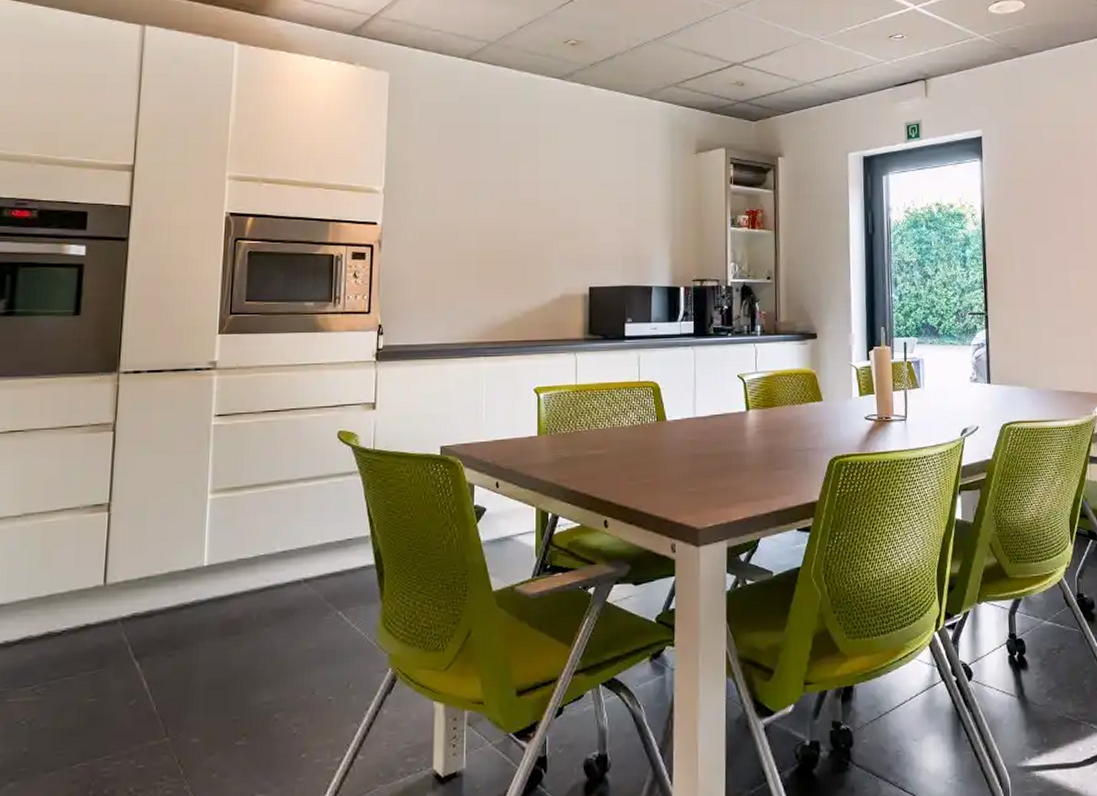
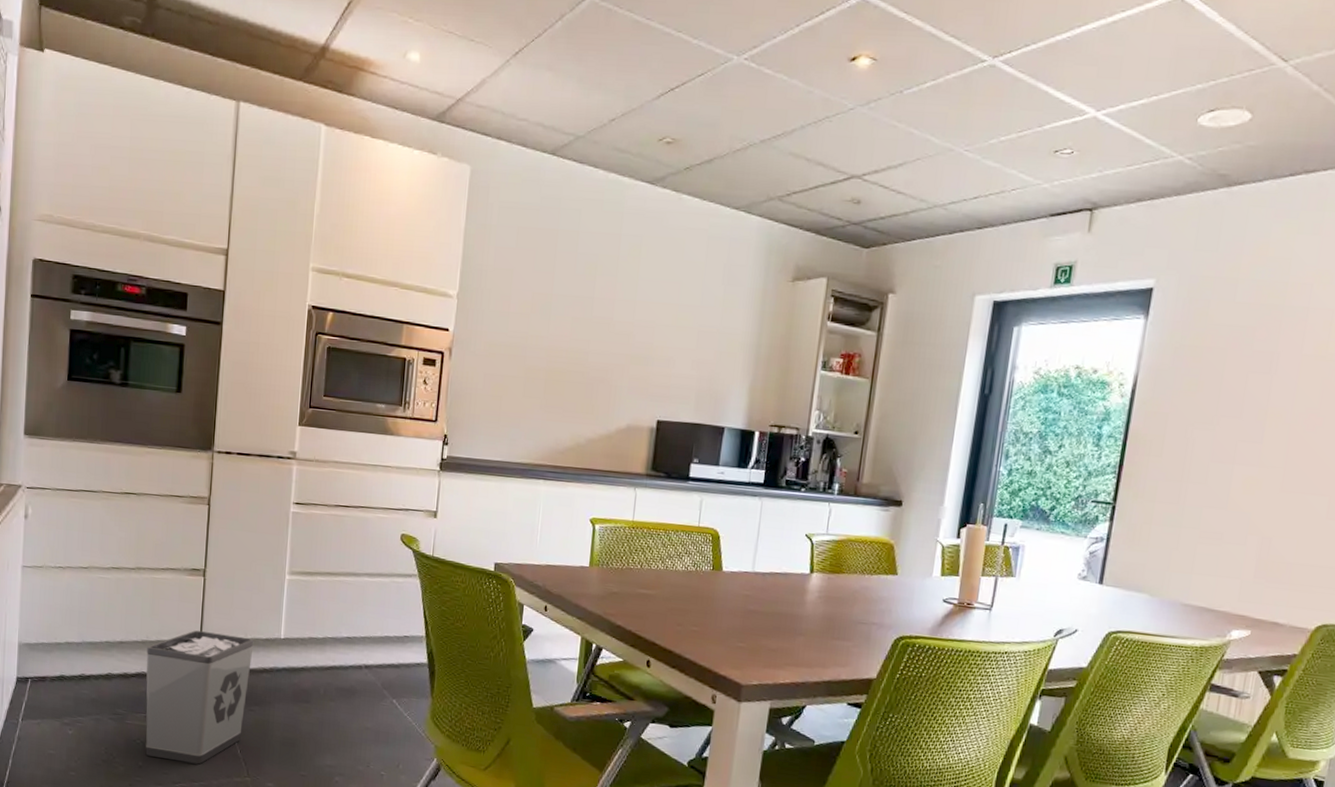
recycling bin: none [32,572,171,738] -> present [145,630,254,765]

